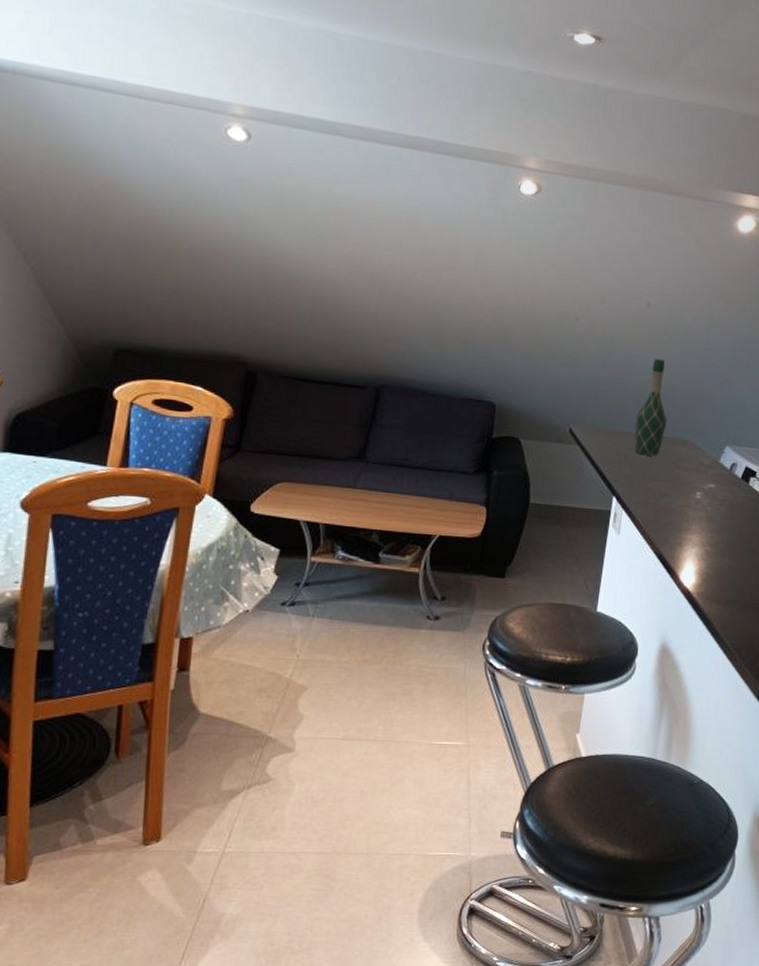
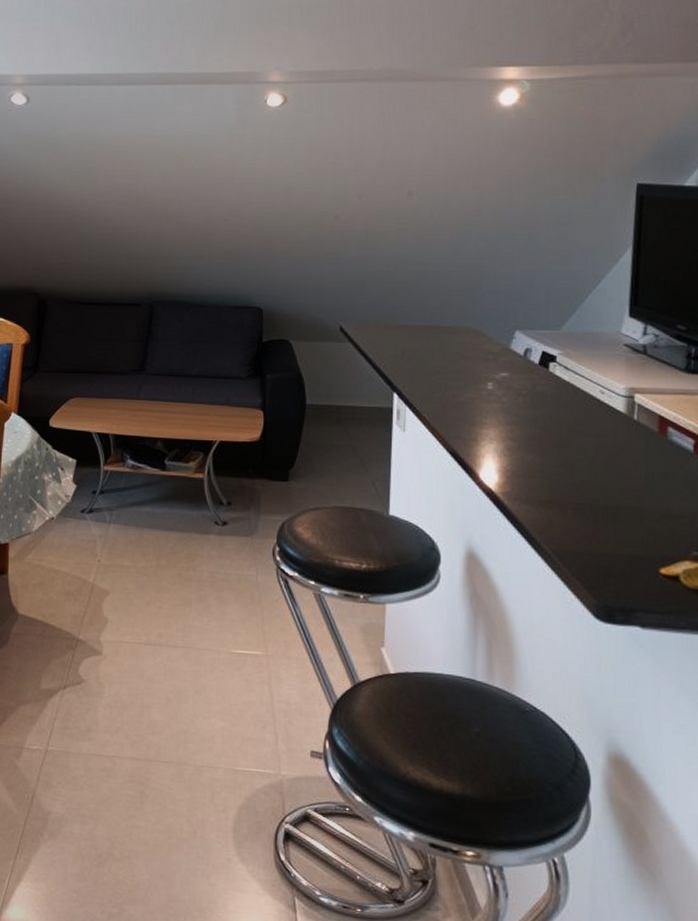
wine bottle: present [634,358,667,456] -> none [409,246,444,348]

